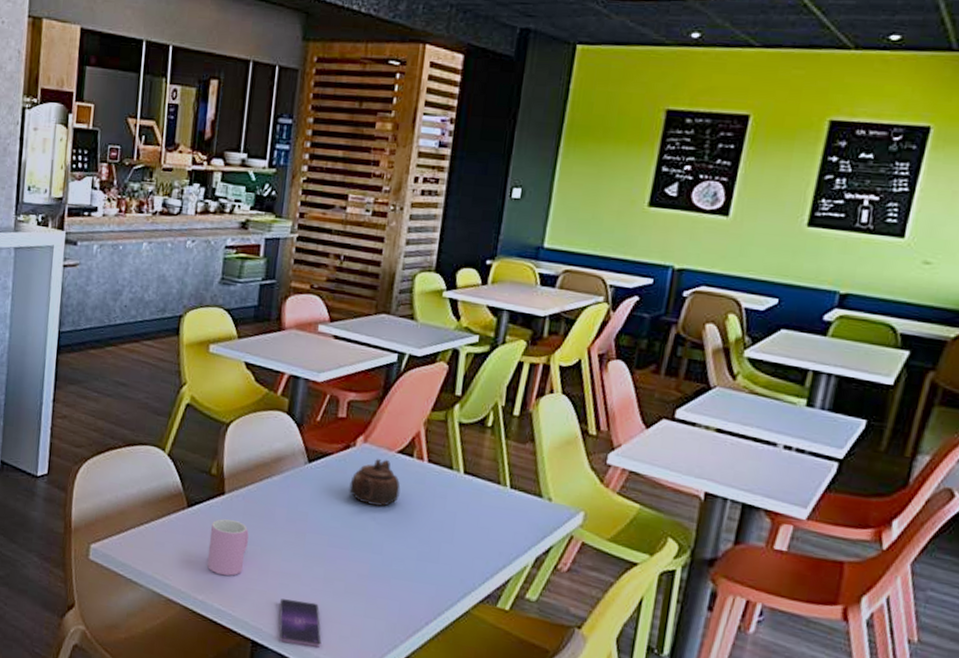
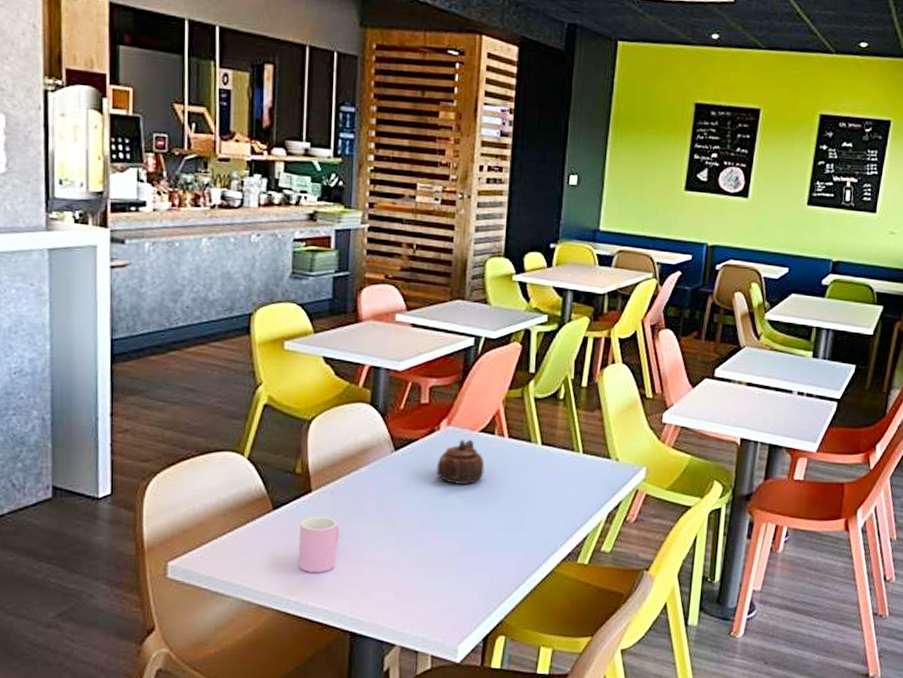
smartphone: present [279,599,322,648] -> none [375,585,419,629]

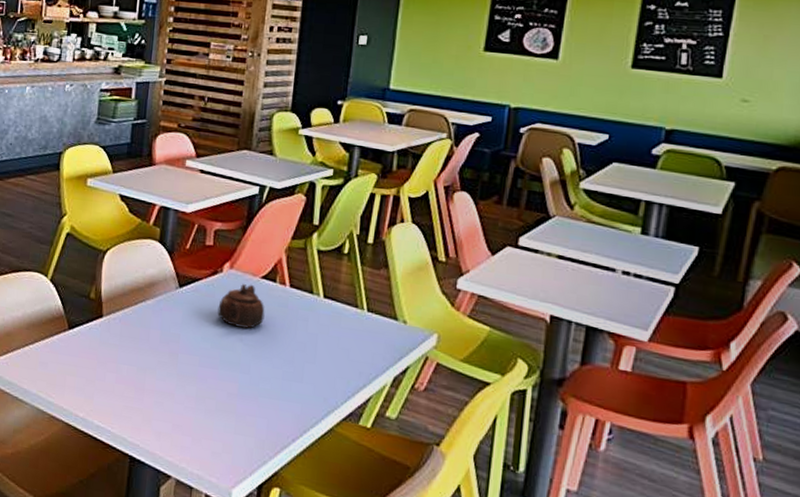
cup: present [299,517,339,573] -> none [88,340,126,394]

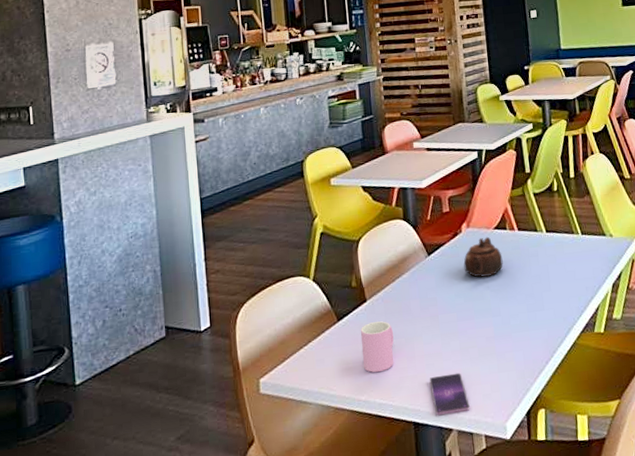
cup: none [88,340,126,394] -> present [361,321,394,373]
smartphone: none [155,416,195,463] -> present [429,372,470,416]

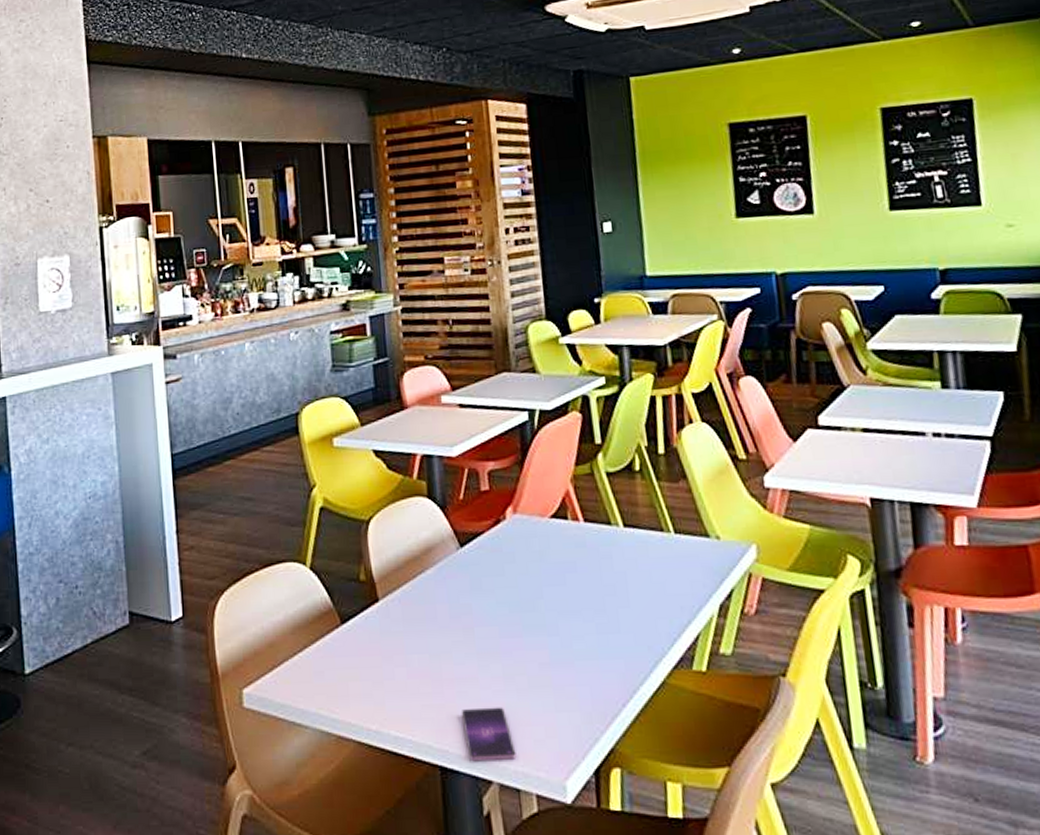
cup: present [361,321,394,373] -> none [371,629,414,696]
teapot: present [463,236,503,278] -> none [508,527,563,582]

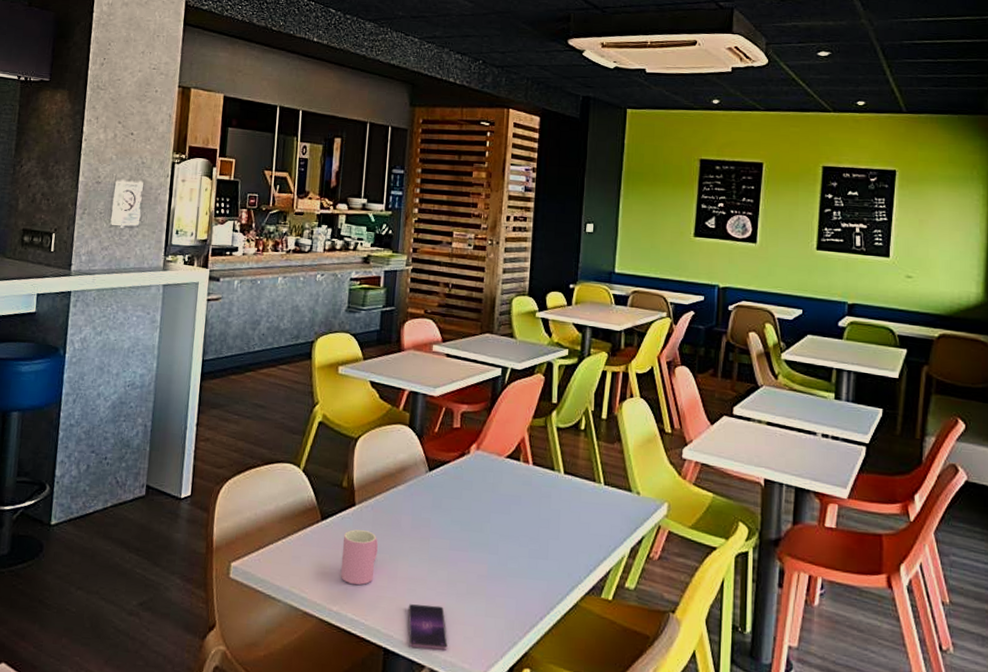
cup: none [371,629,414,696] -> present [341,529,378,585]

